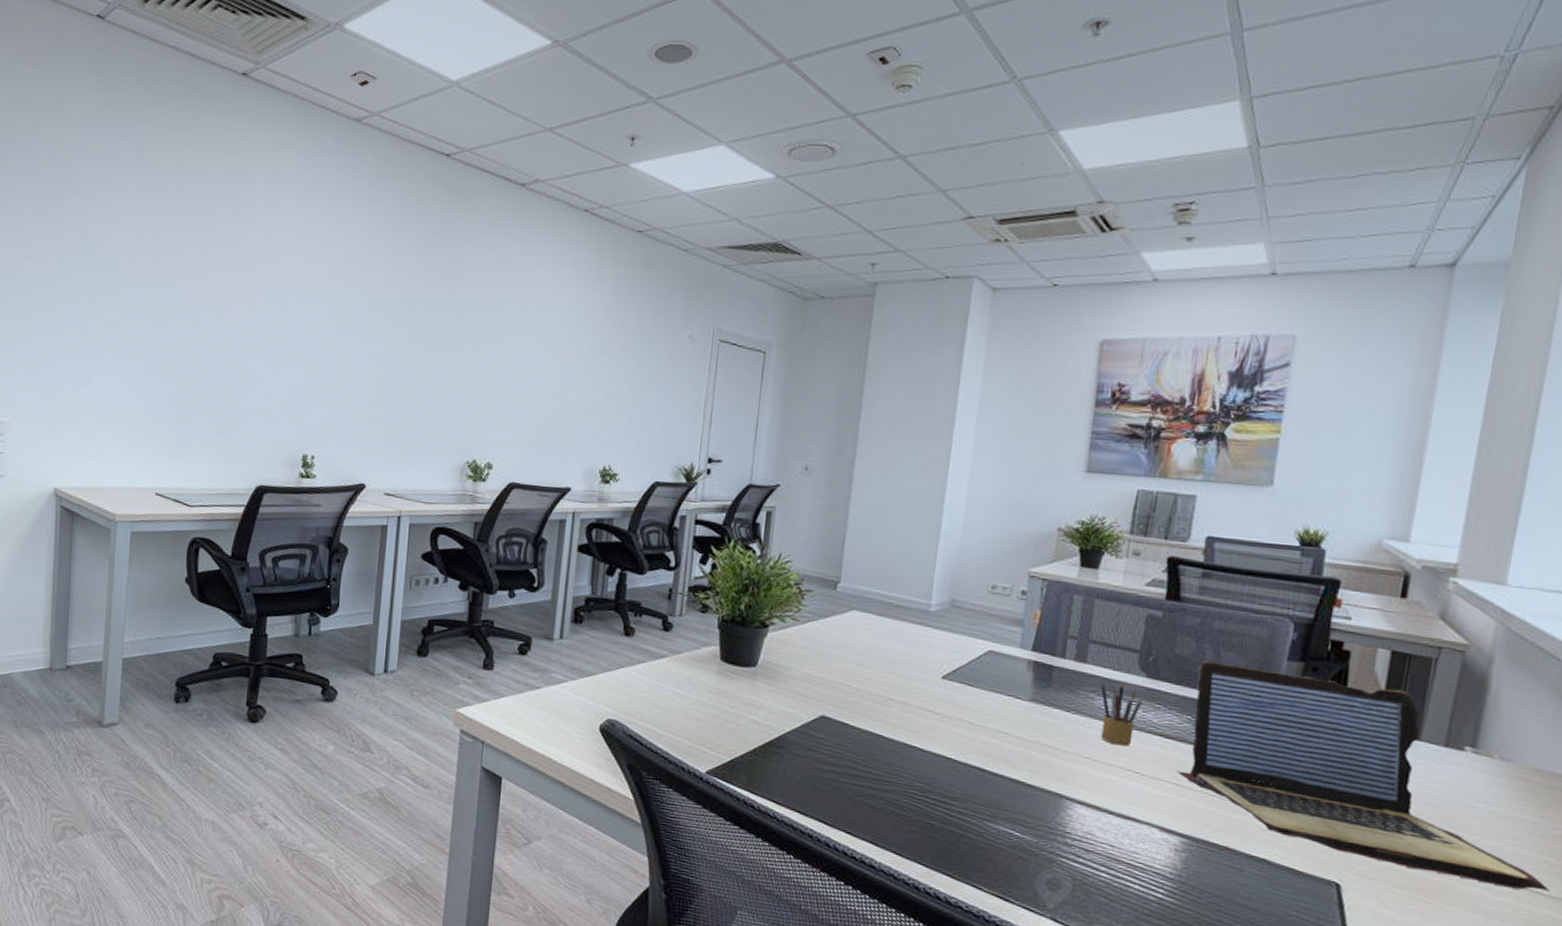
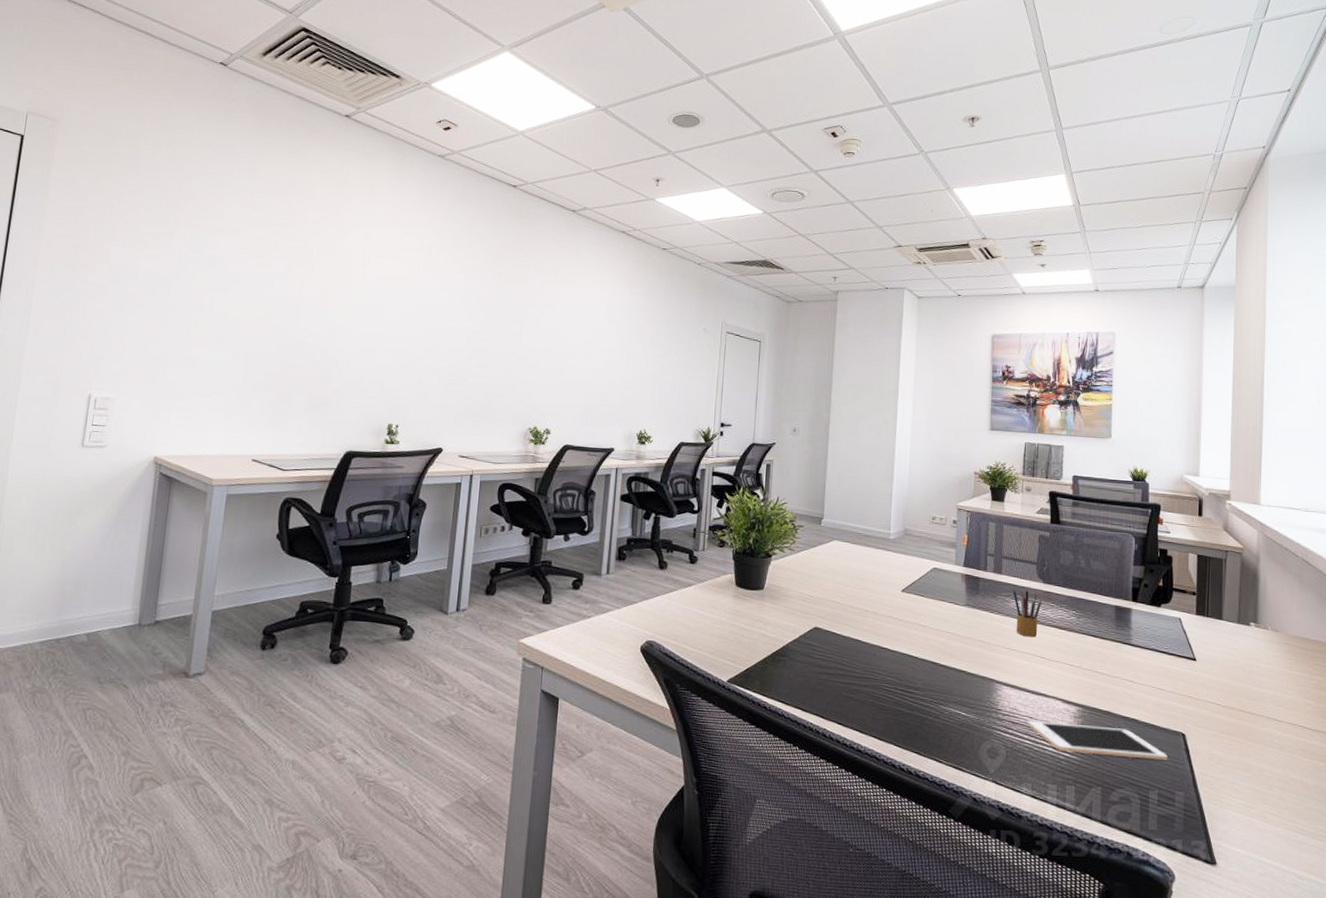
cell phone: none [1106,849,1310,915] -> present [1028,721,1168,760]
laptop: present [1176,660,1550,891] -> none [1069,568,1314,727]

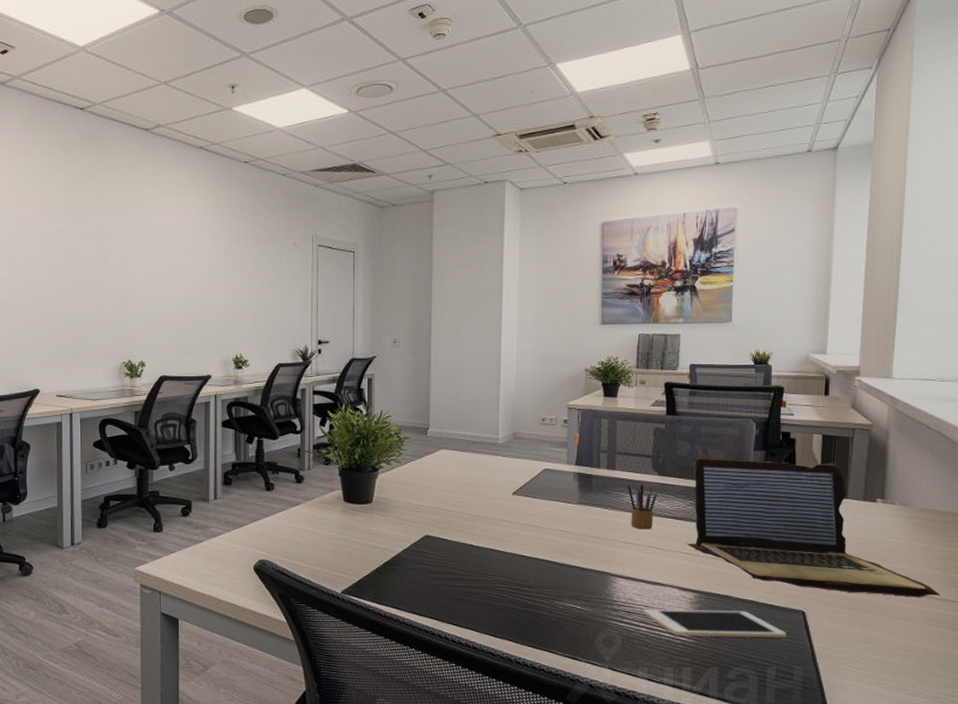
laptop: none [1069,568,1314,727] -> present [686,457,941,597]

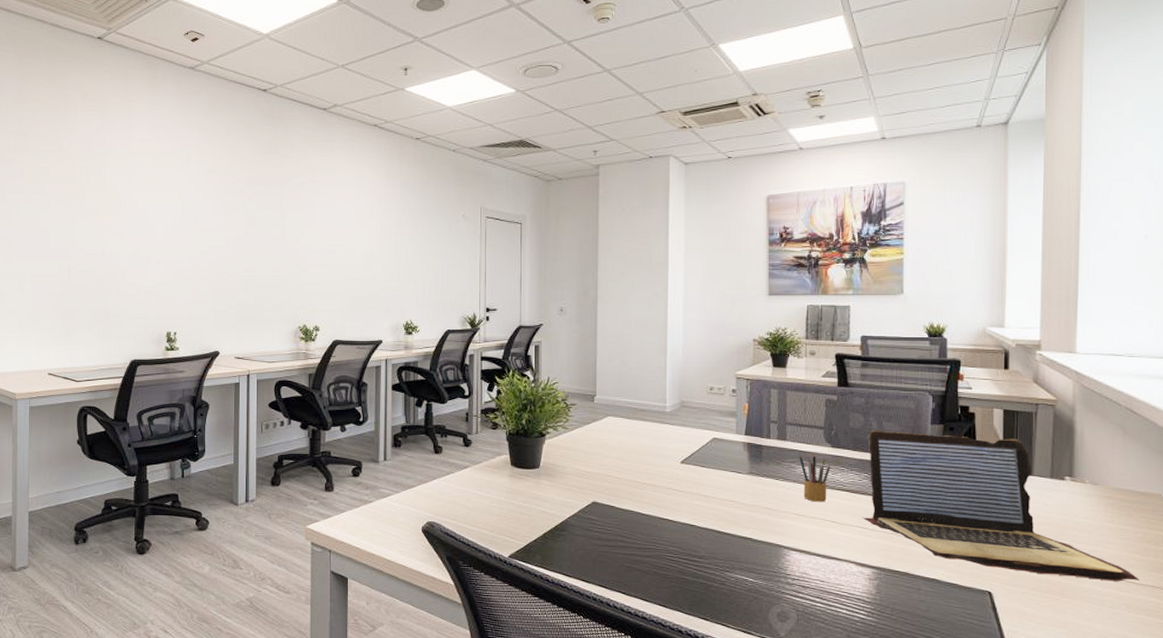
cell phone: present [643,609,786,638] -> none [819,584,973,619]

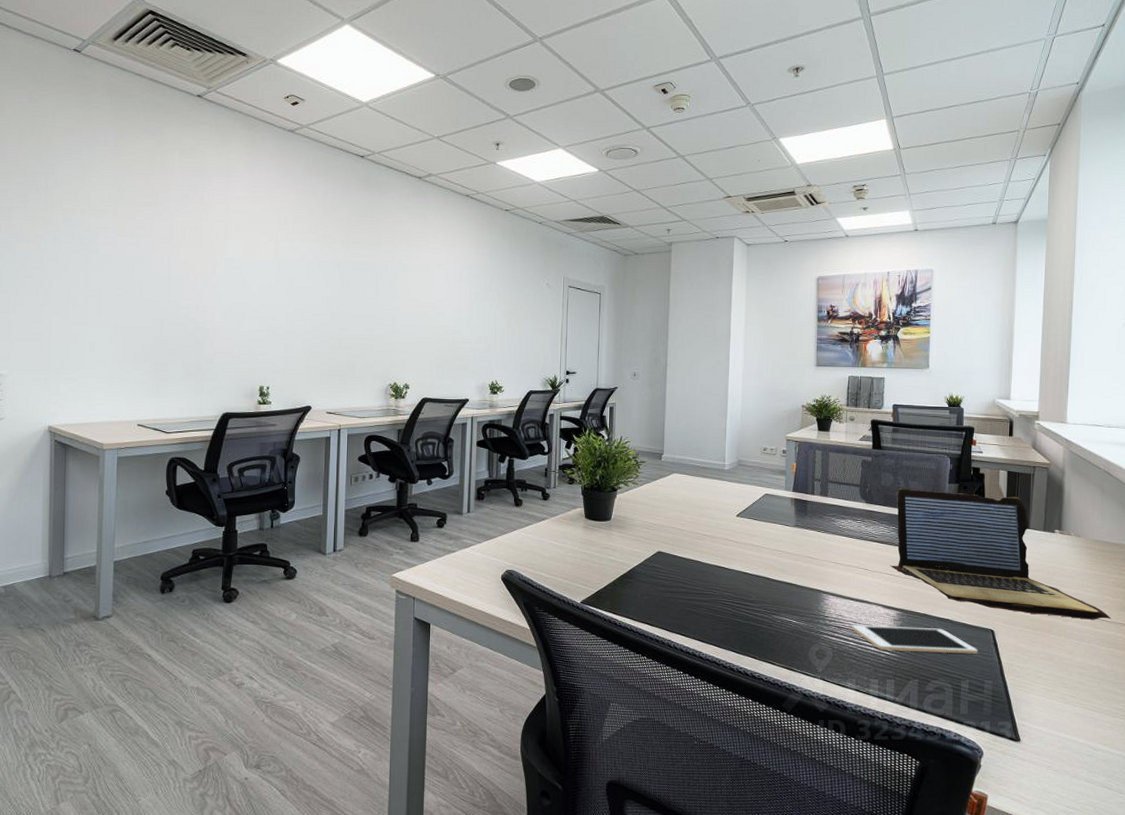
pencil box: present [799,453,830,502] -> none [838,508,864,552]
cell phone: none [819,584,973,619] -> present [852,625,978,654]

